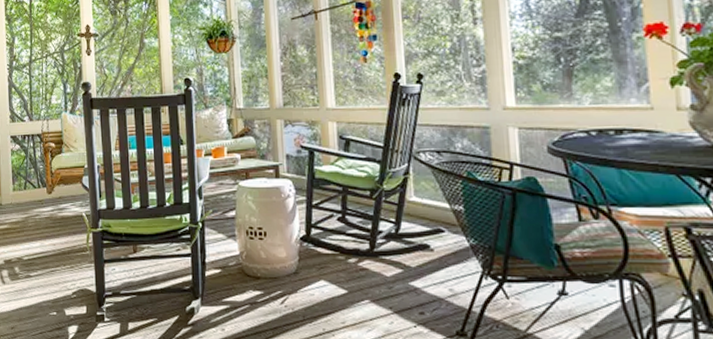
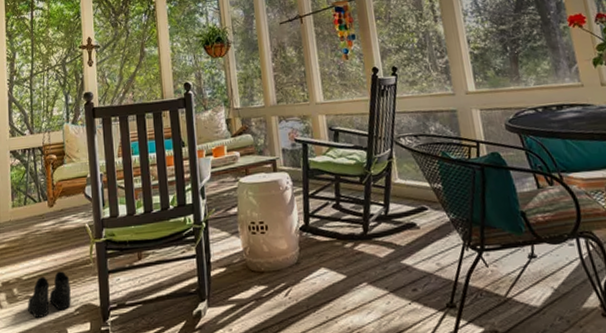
boots: none [28,256,69,297] -> present [28,271,71,318]

